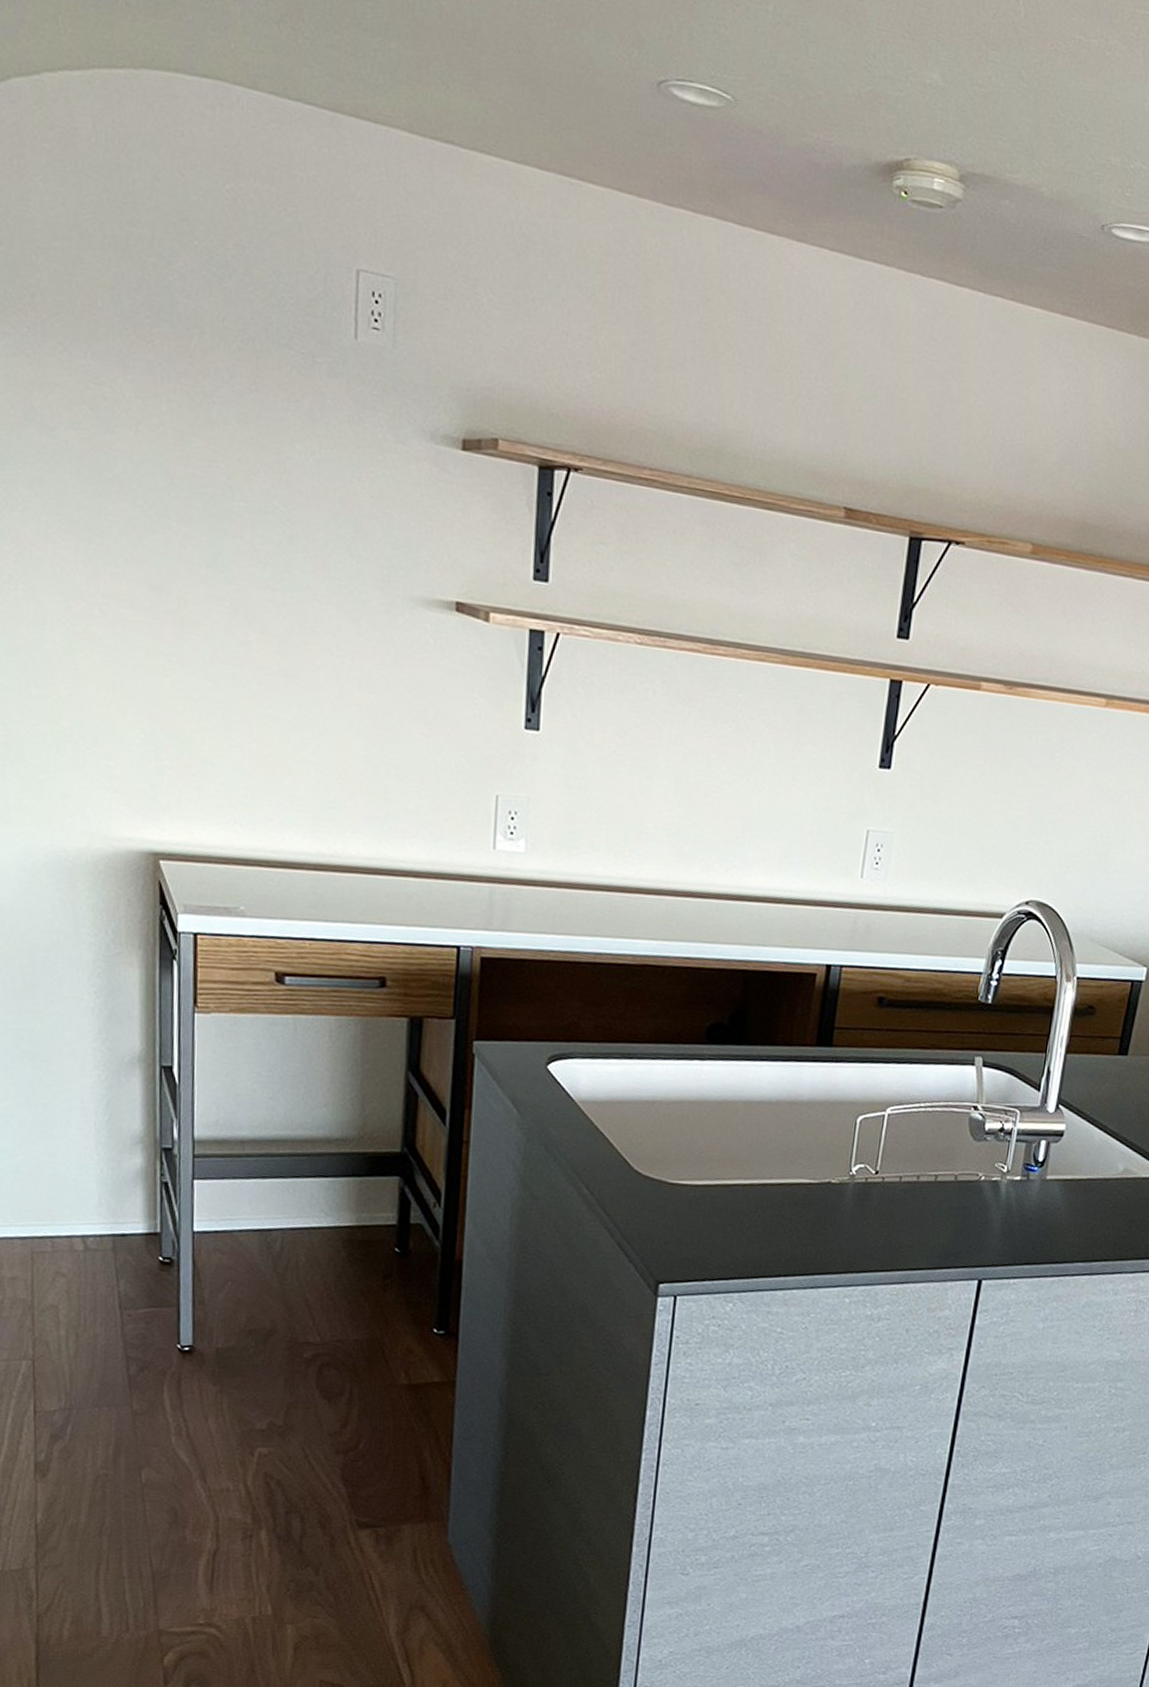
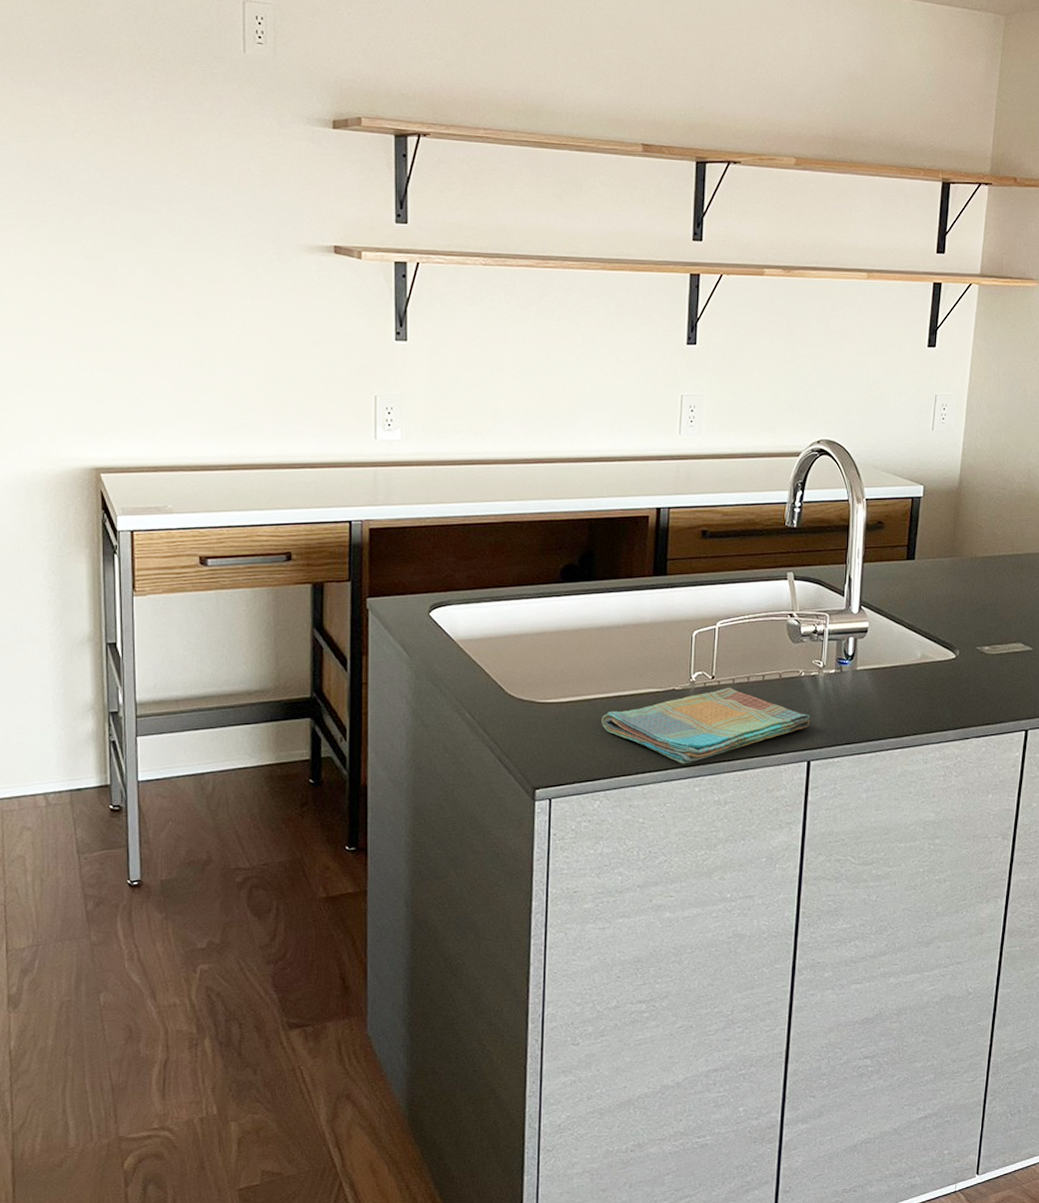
dish towel: none [742,1185,986,1270] -> present [601,687,810,764]

